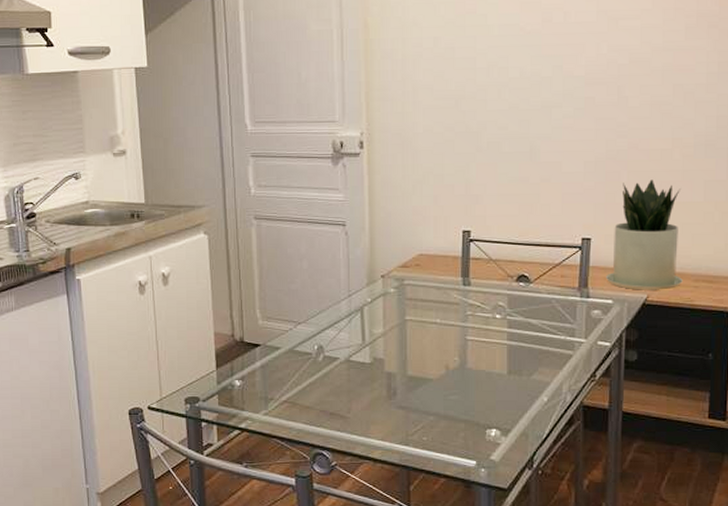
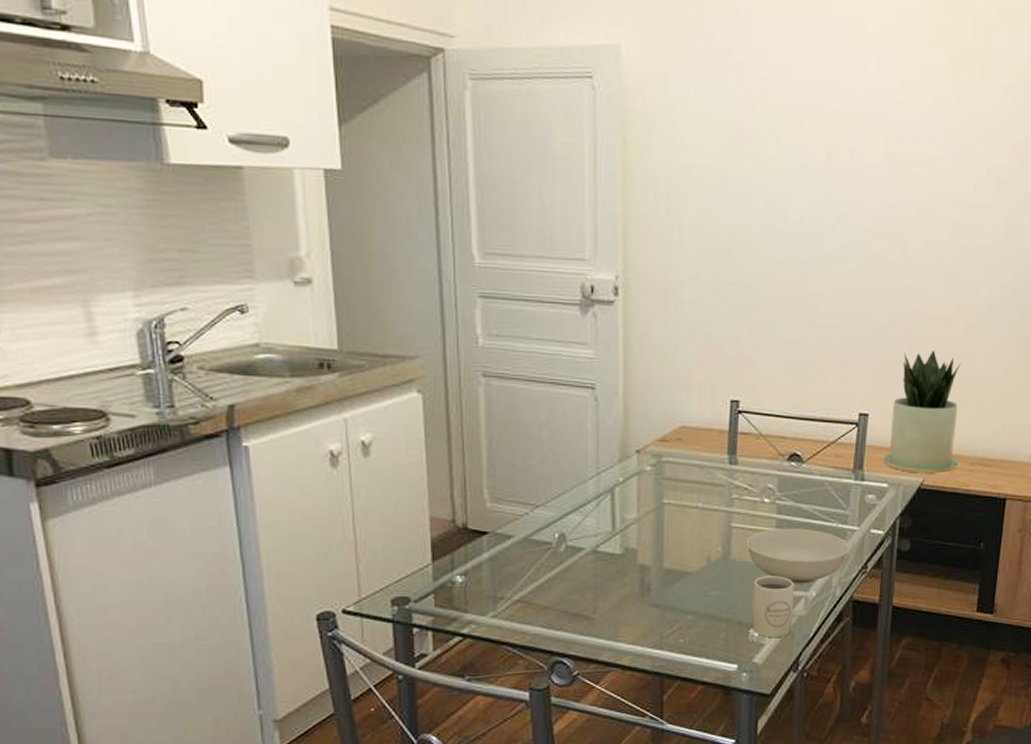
bowl: none [480,340,577,390] -> present [746,528,849,584]
mug: none [488,383,542,439] -> present [752,576,810,639]

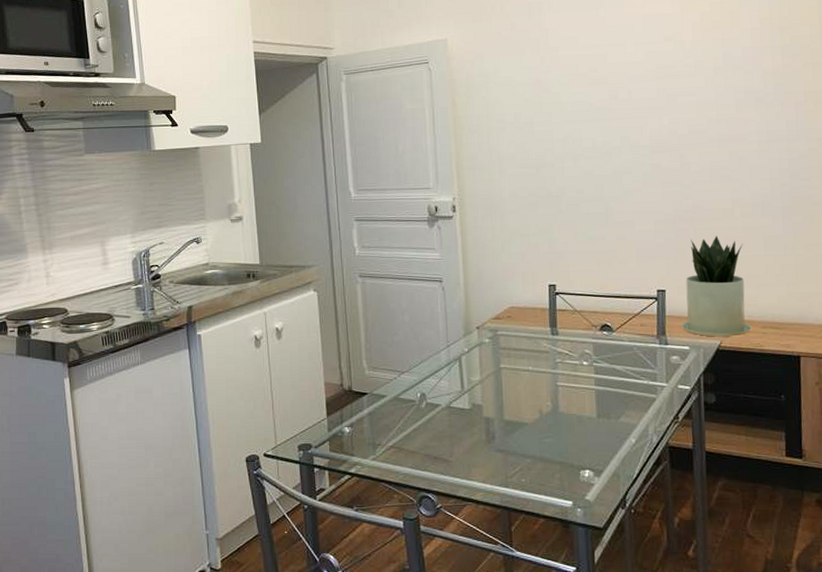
bowl: present [746,528,849,584] -> none [571,385,661,433]
mug: present [752,576,810,639] -> none [580,425,631,479]

